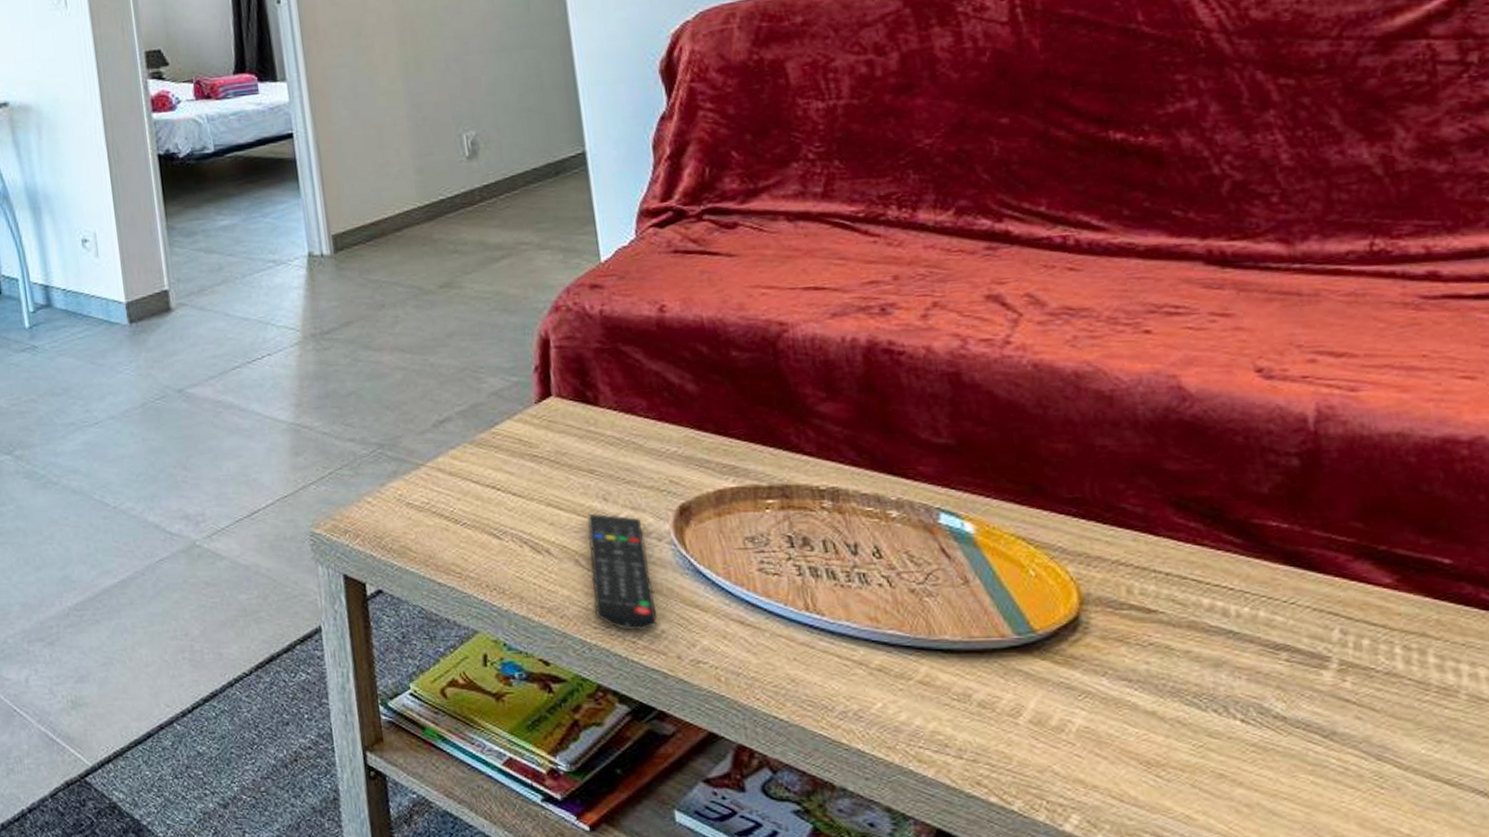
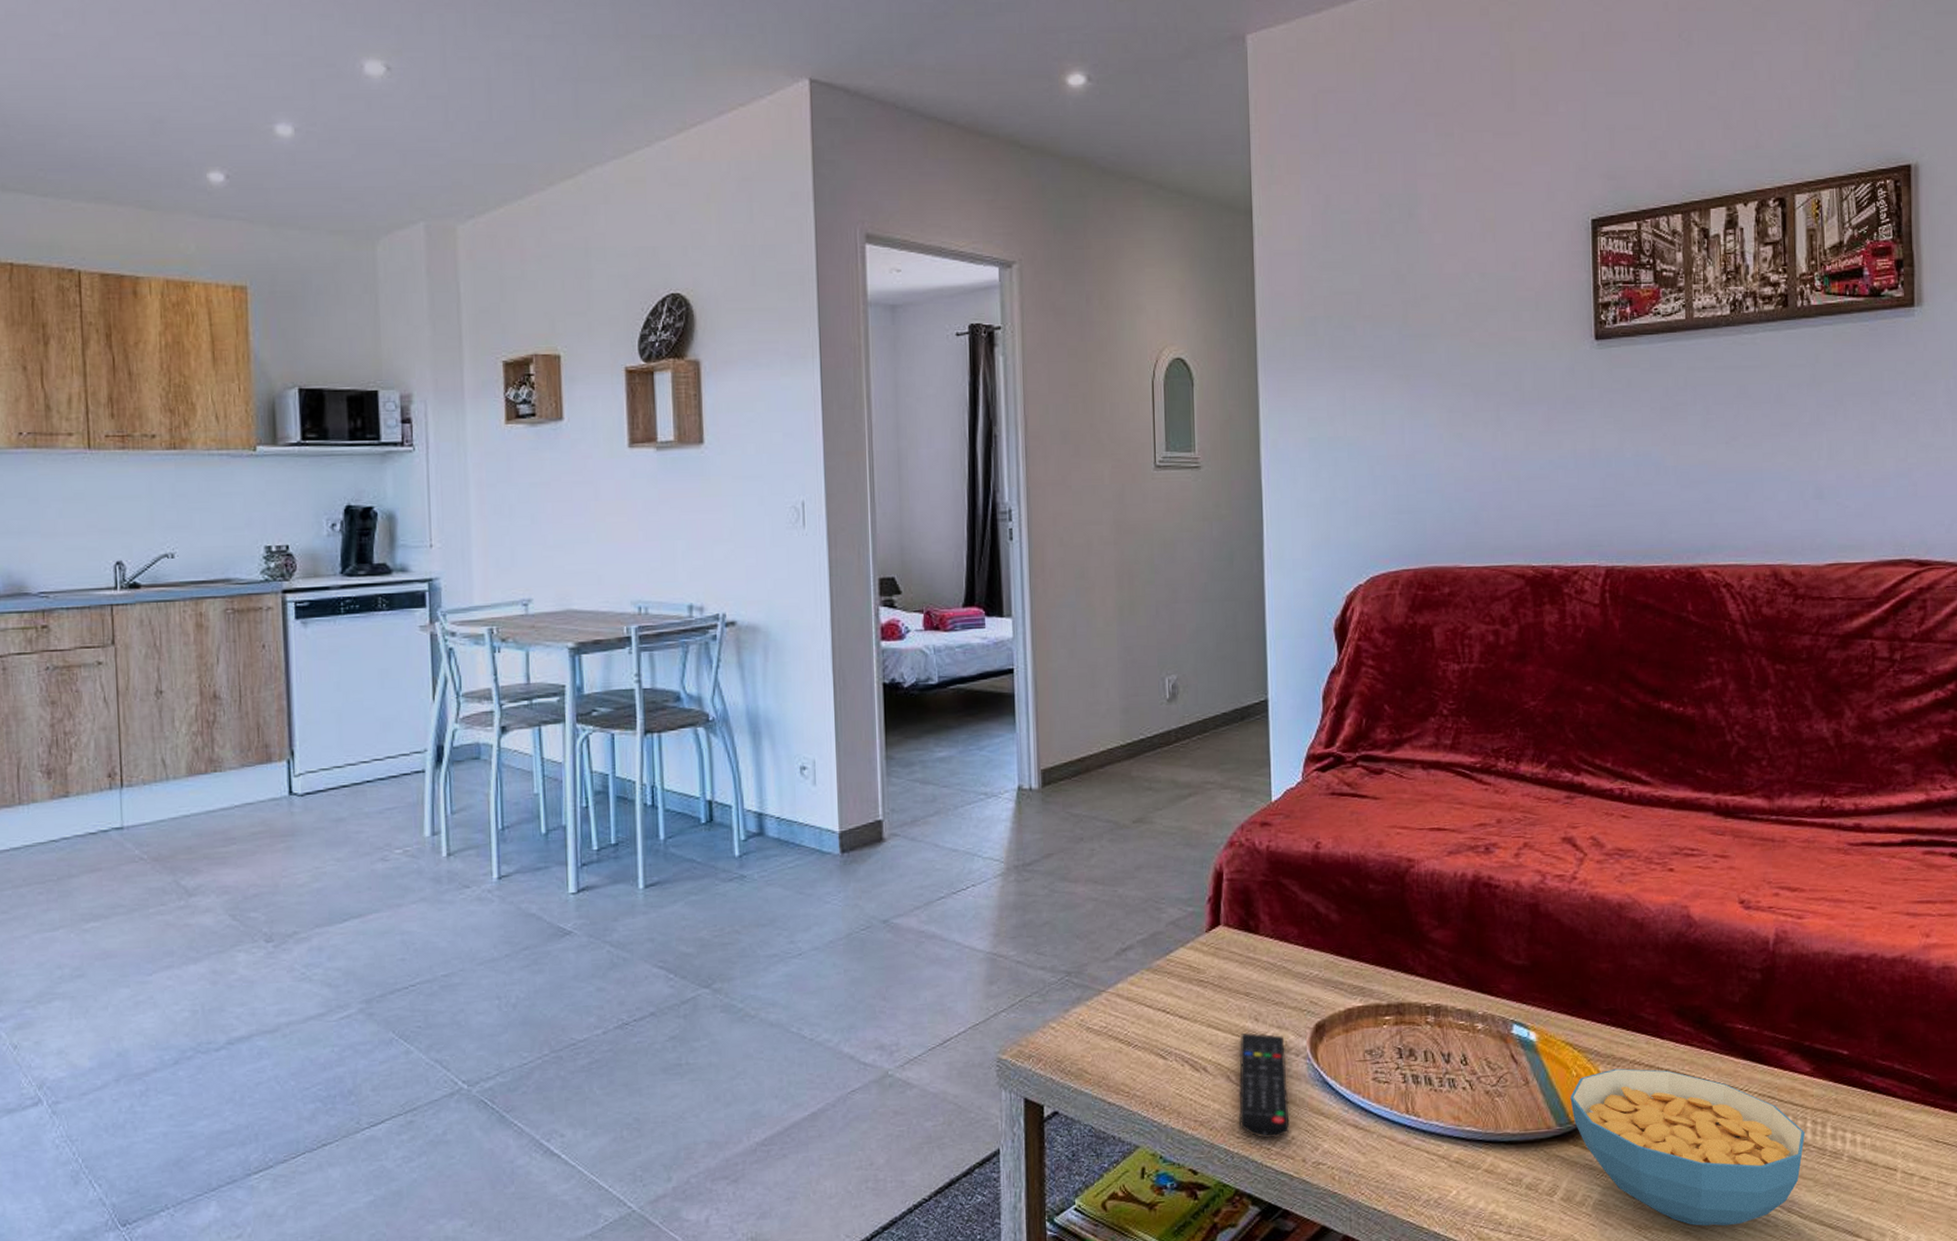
cereal bowl: none [1029,569,1394,771] -> present [1570,1068,1806,1226]

